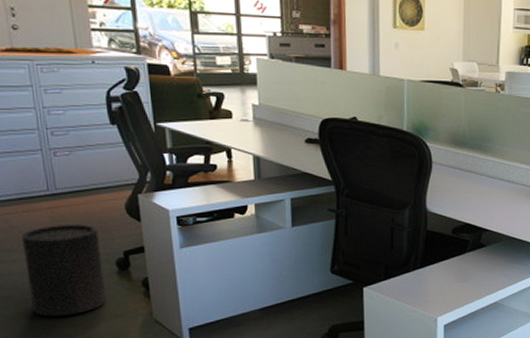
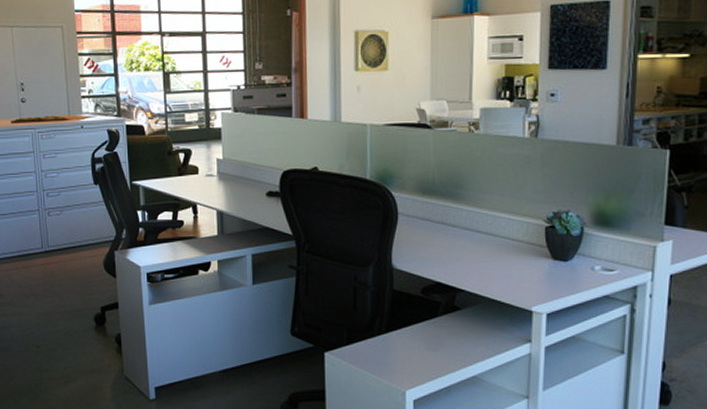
trash can: present [22,225,106,317] -> none [20,280,85,368]

